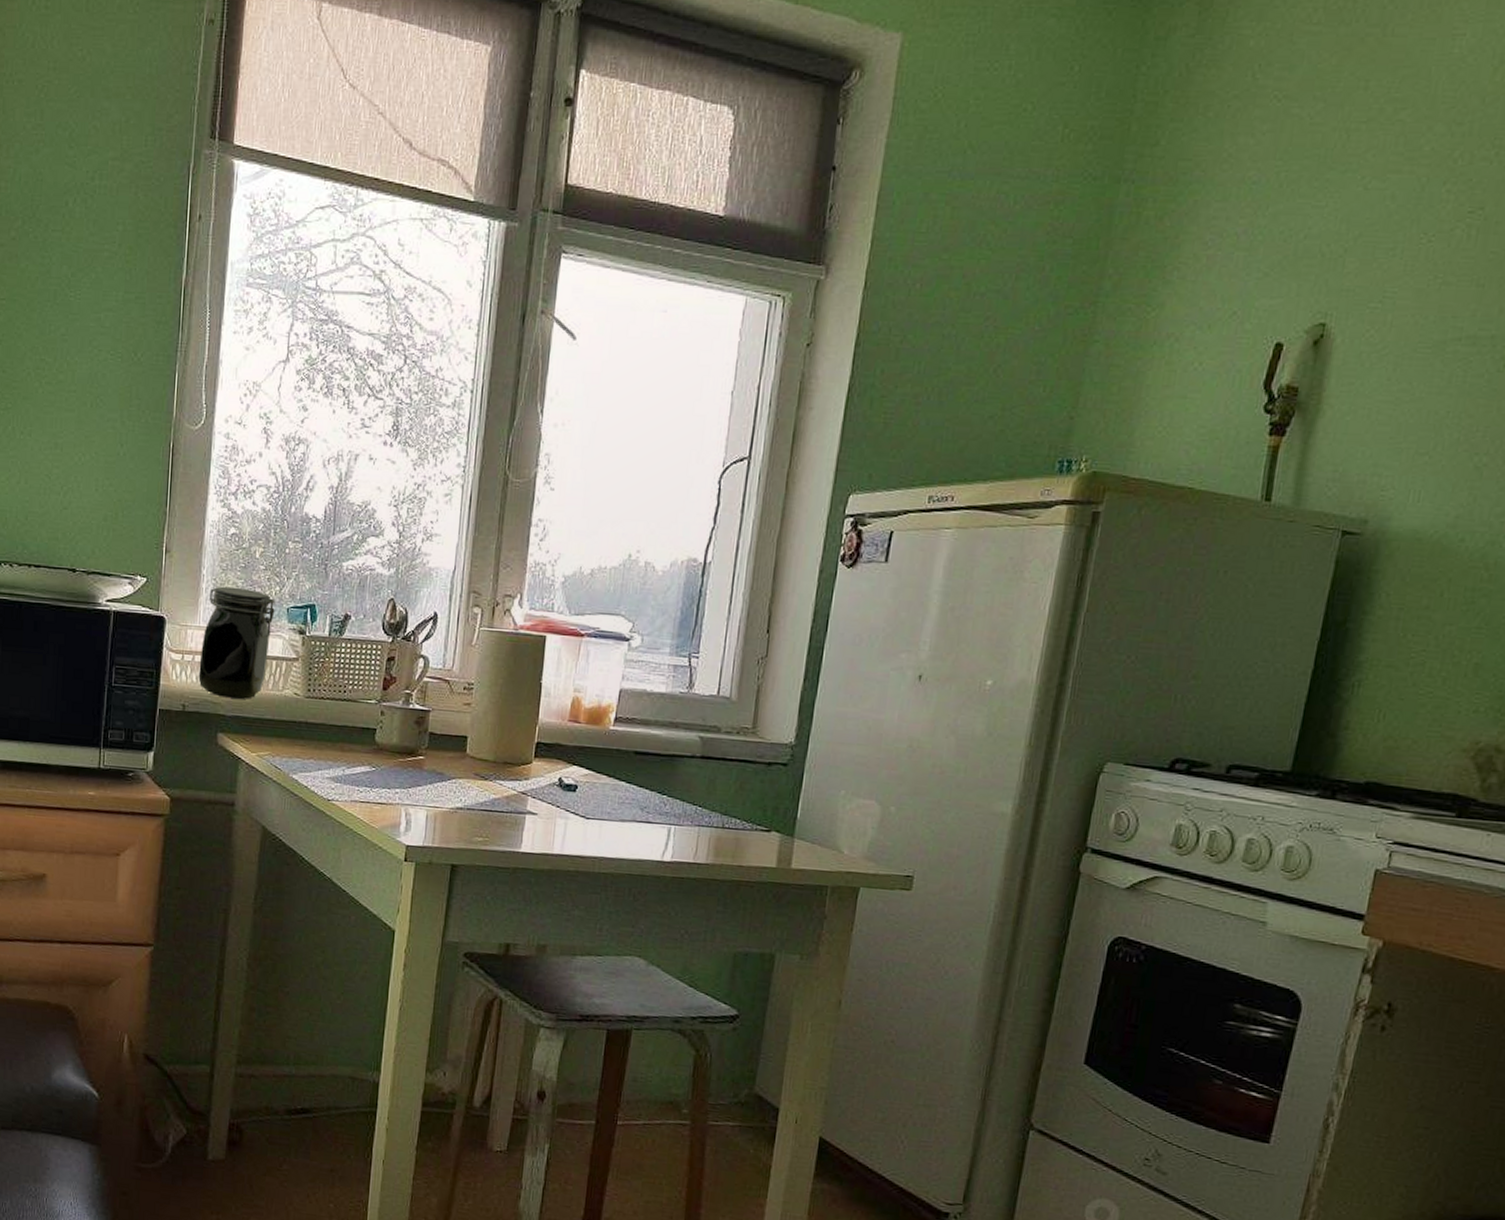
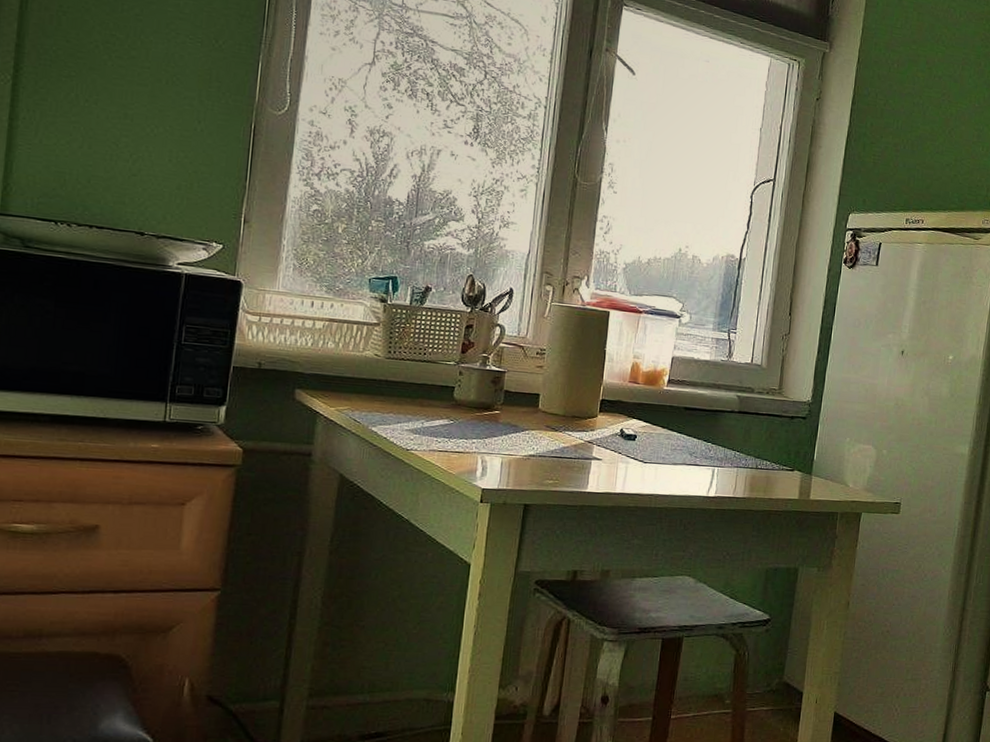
jar: present [198,586,275,699] -> none [276,256,357,359]

